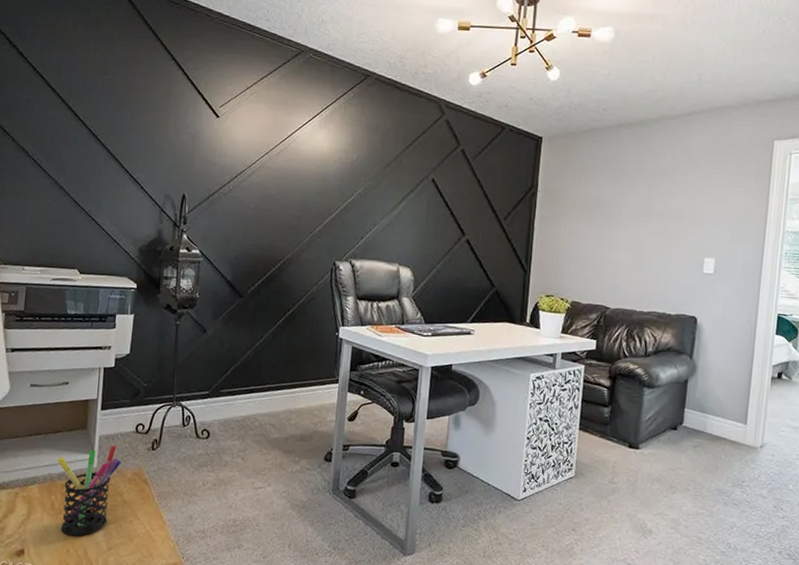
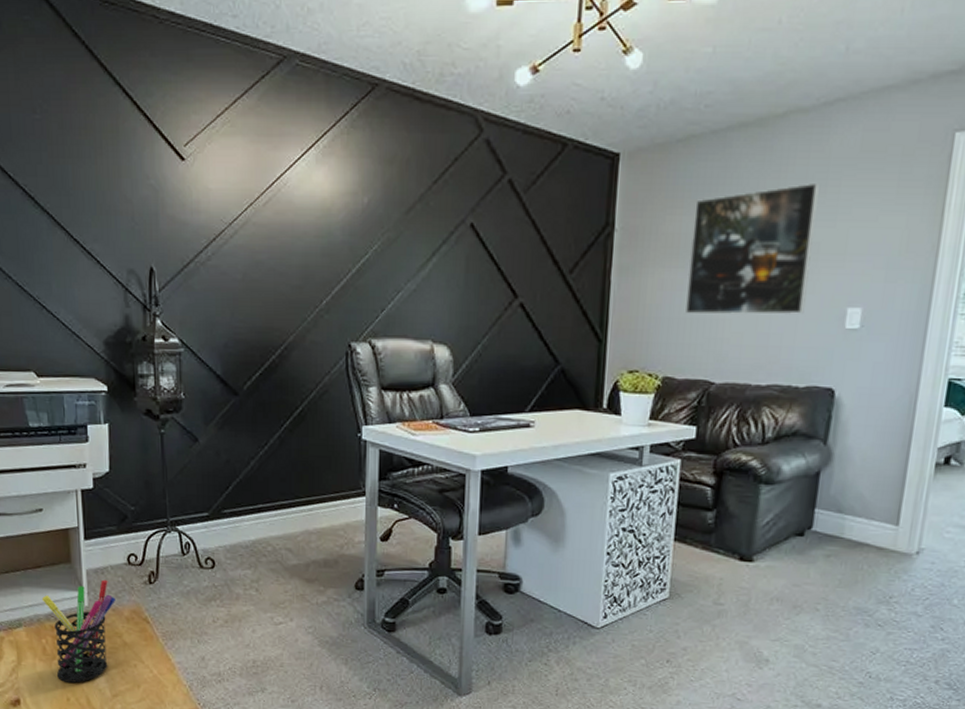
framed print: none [589,167,683,261] -> present [686,182,819,315]

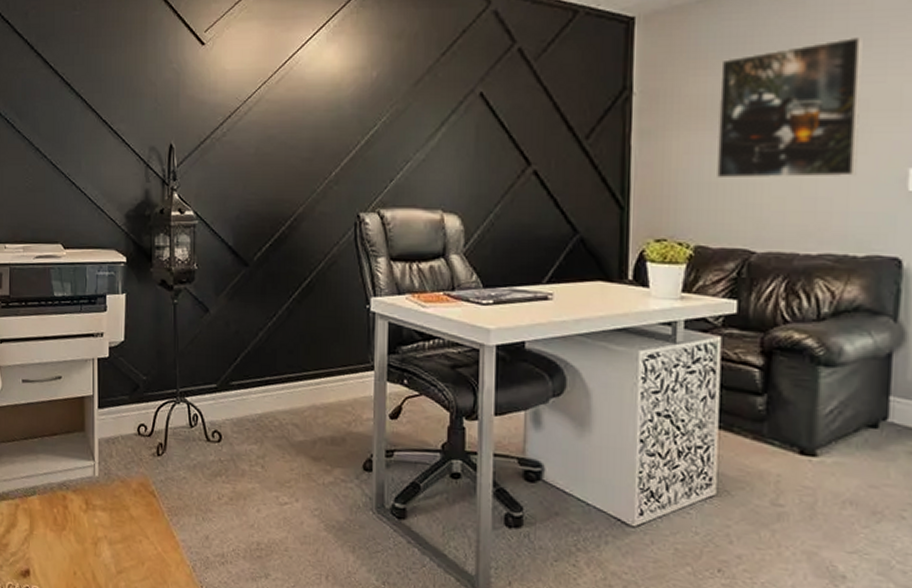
pen holder: present [43,579,116,683] -> none [57,449,124,556]

